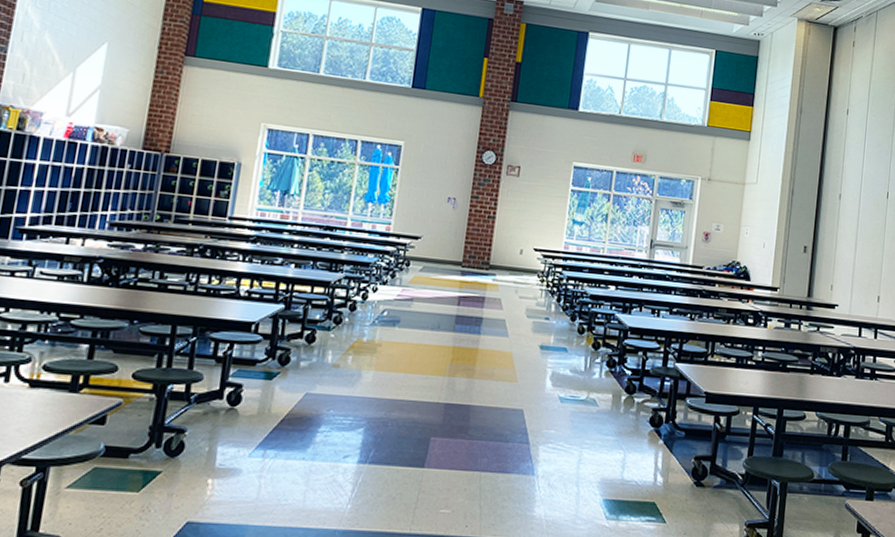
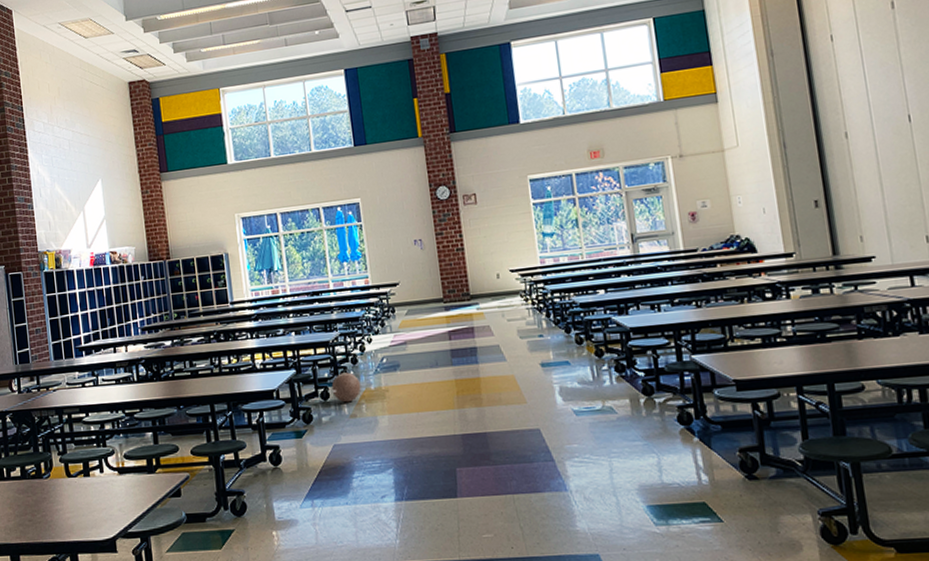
ball: none [319,318,354,351] -> present [331,372,361,403]

